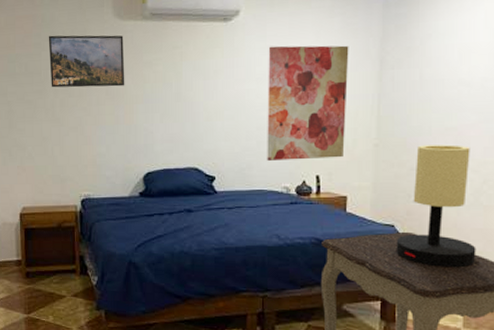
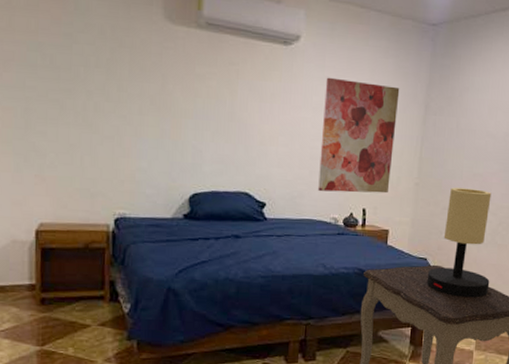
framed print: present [48,35,125,88] -> none [82,27,174,98]

